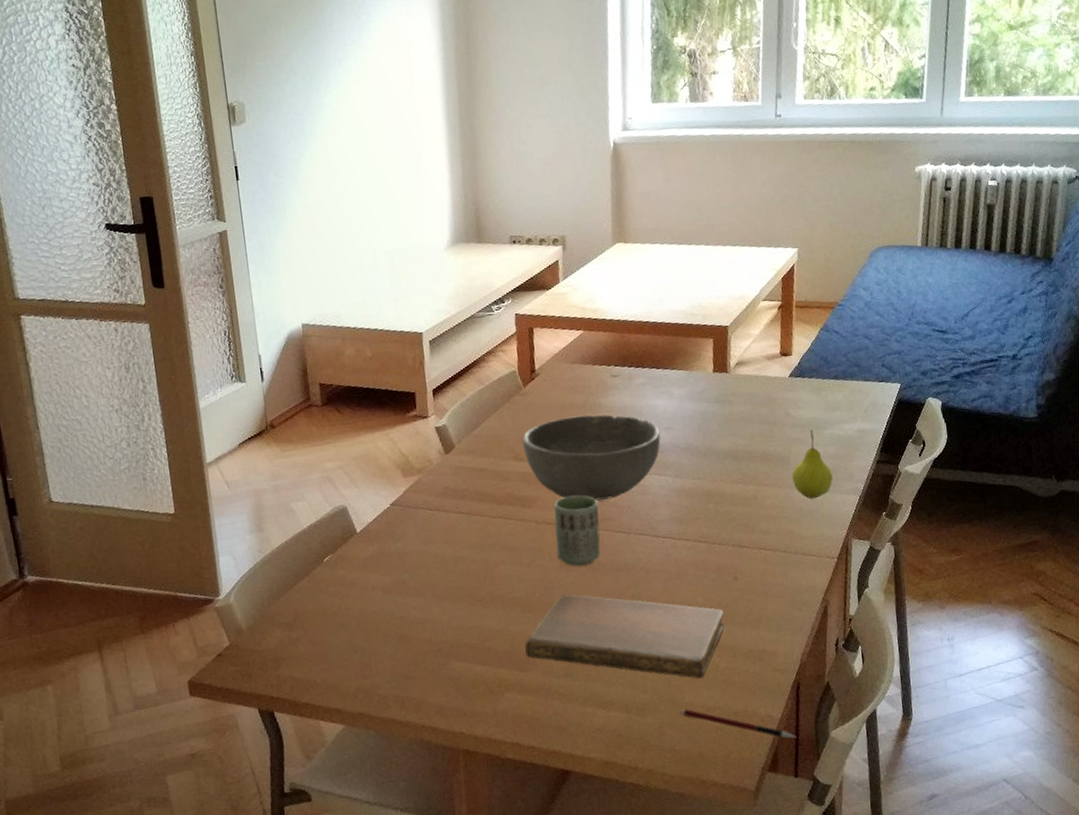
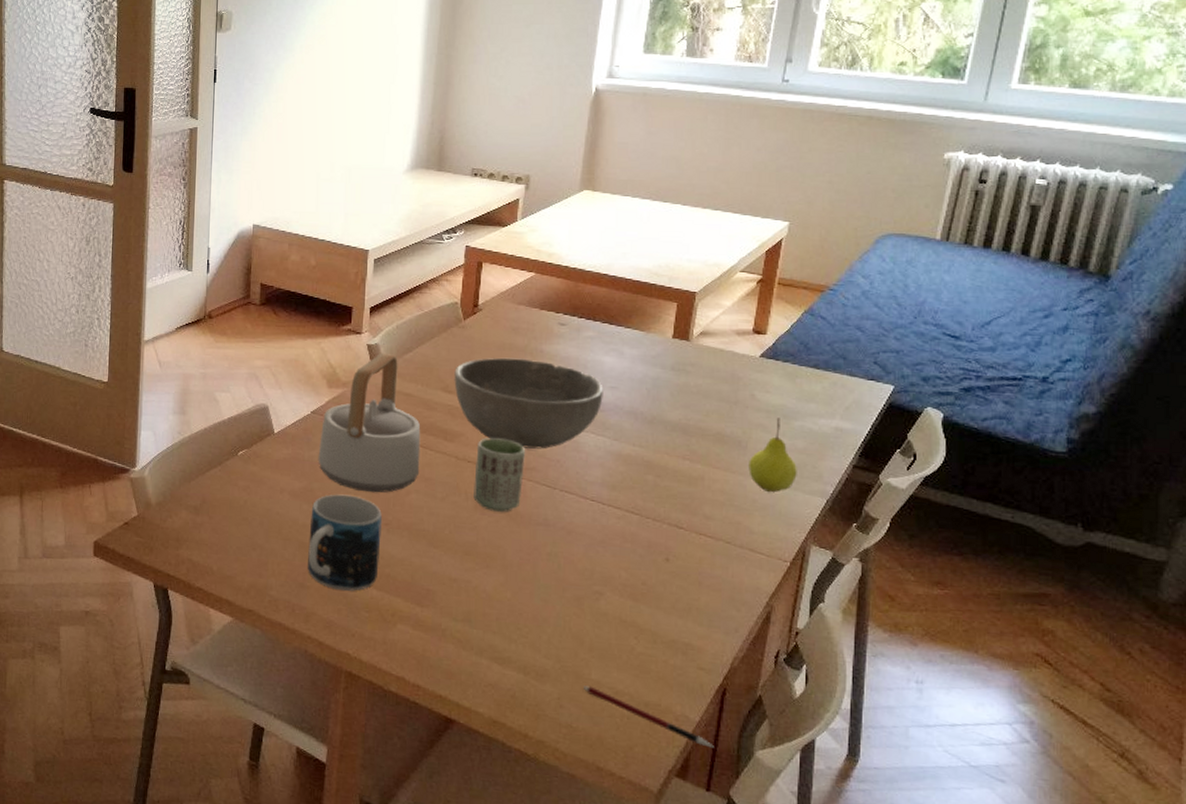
teapot: none [403,432,504,573] -> present [318,352,421,493]
mug: none [405,579,479,674] -> present [308,494,382,591]
notebook: present [525,594,725,679] -> none [425,537,649,658]

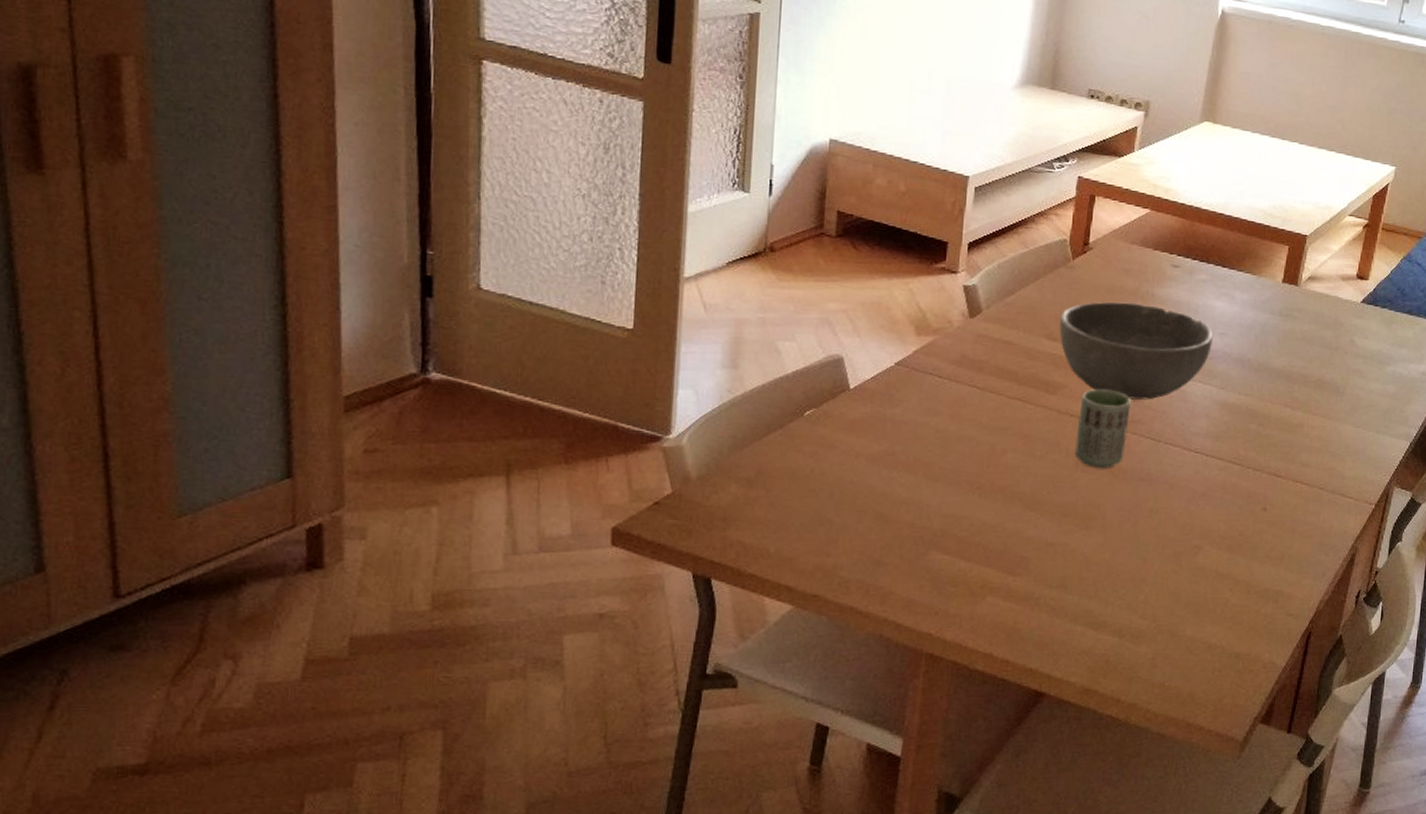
mug: present [308,494,382,591] -> none [886,457,974,564]
teapot: present [318,352,421,493] -> none [901,295,1021,454]
pen: present [584,686,714,748] -> none [1178,643,1297,691]
fruit: present [748,418,797,493] -> none [1344,363,1387,438]

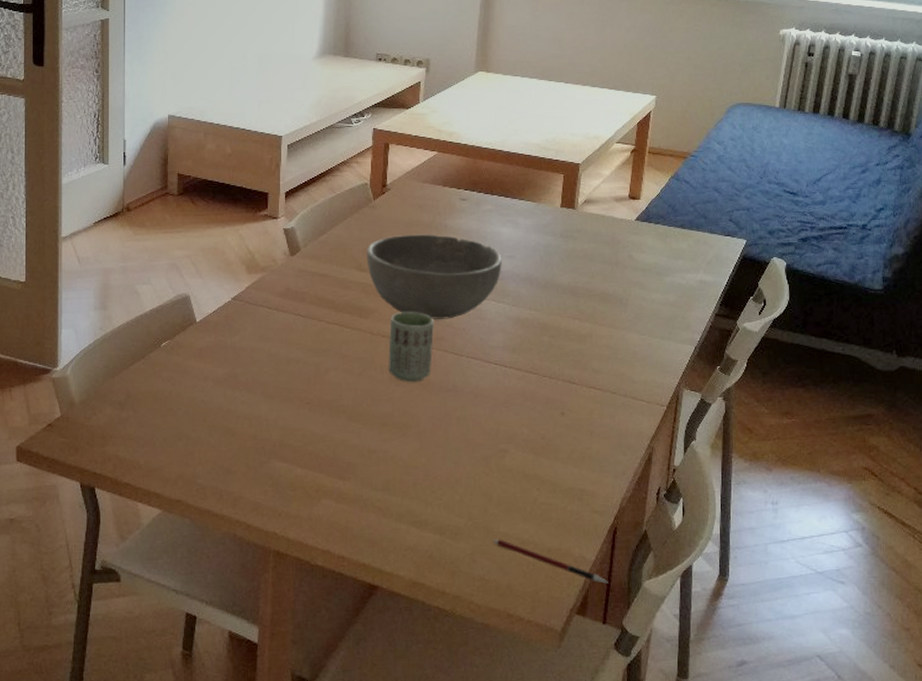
pen: none [1178,643,1297,691] -> present [494,539,608,584]

